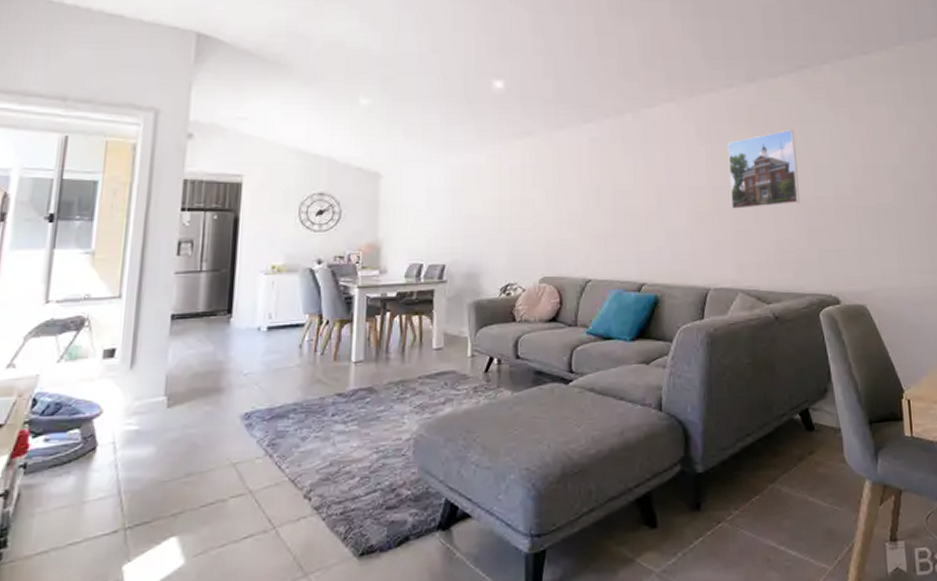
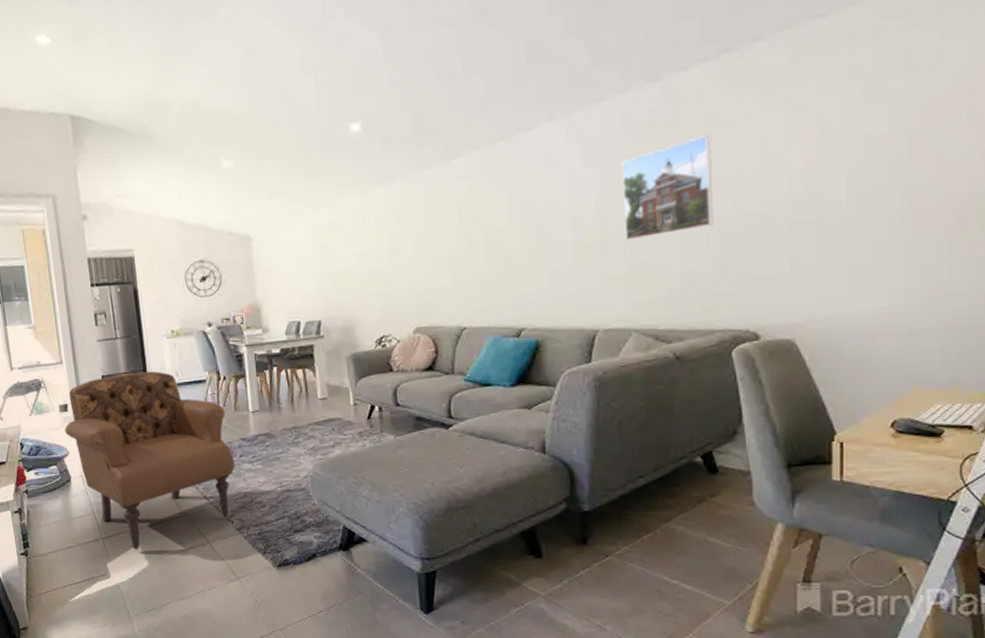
armchair: none [104,311,325,543] -> present [64,371,235,550]

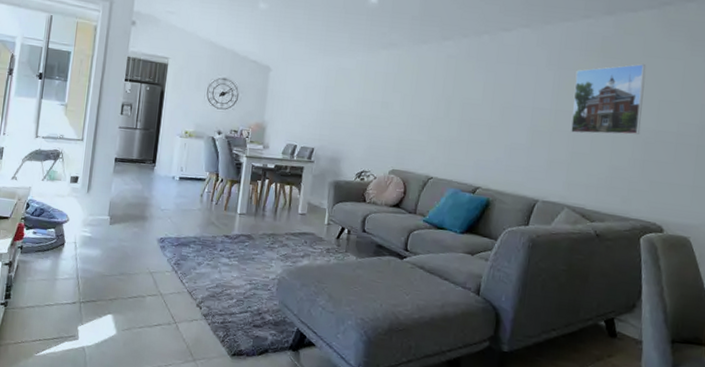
armchair: present [64,371,235,550] -> none [70,159,216,318]

